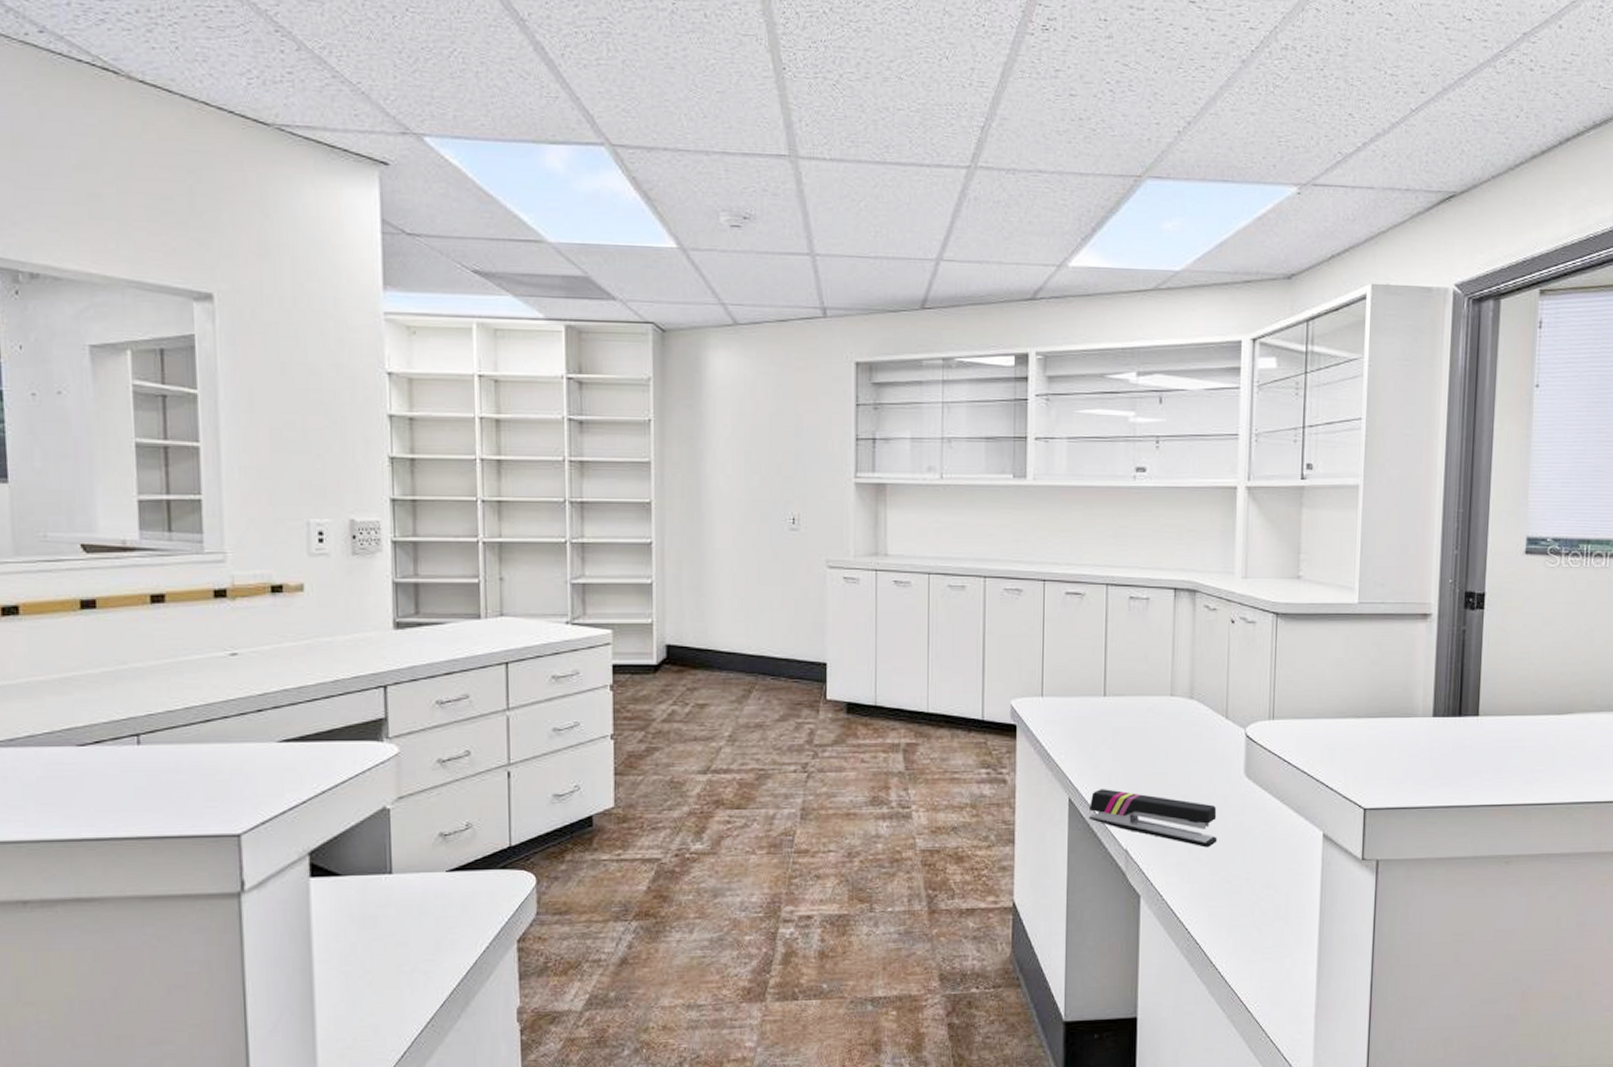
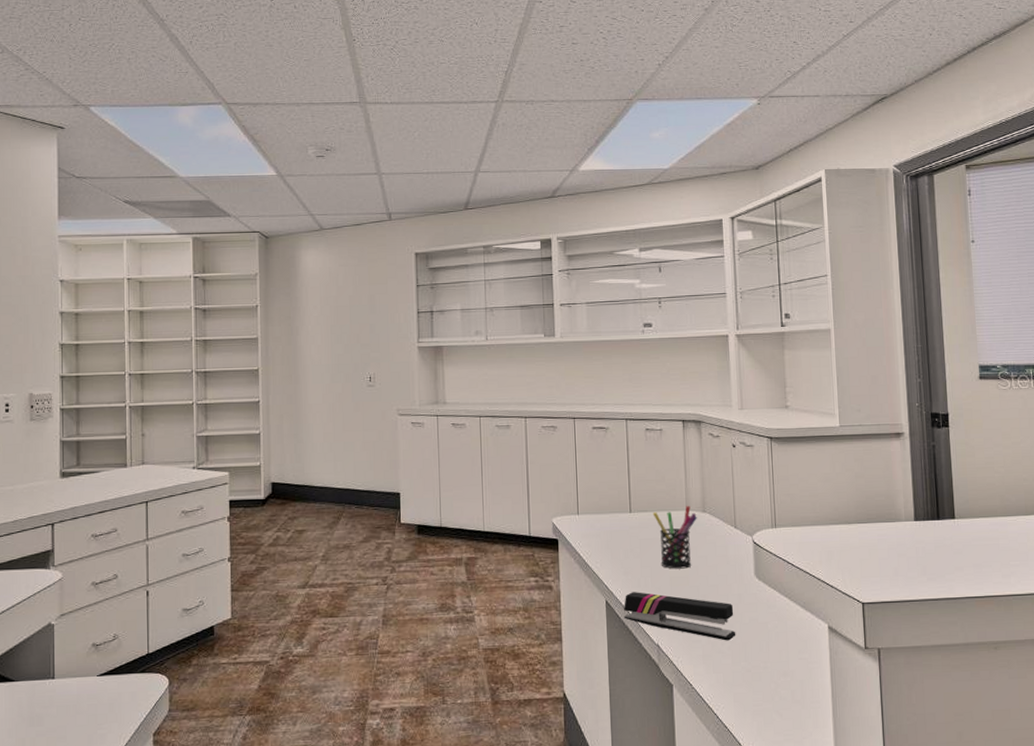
pen holder: none [1130,689,1183,764] -> present [652,505,697,569]

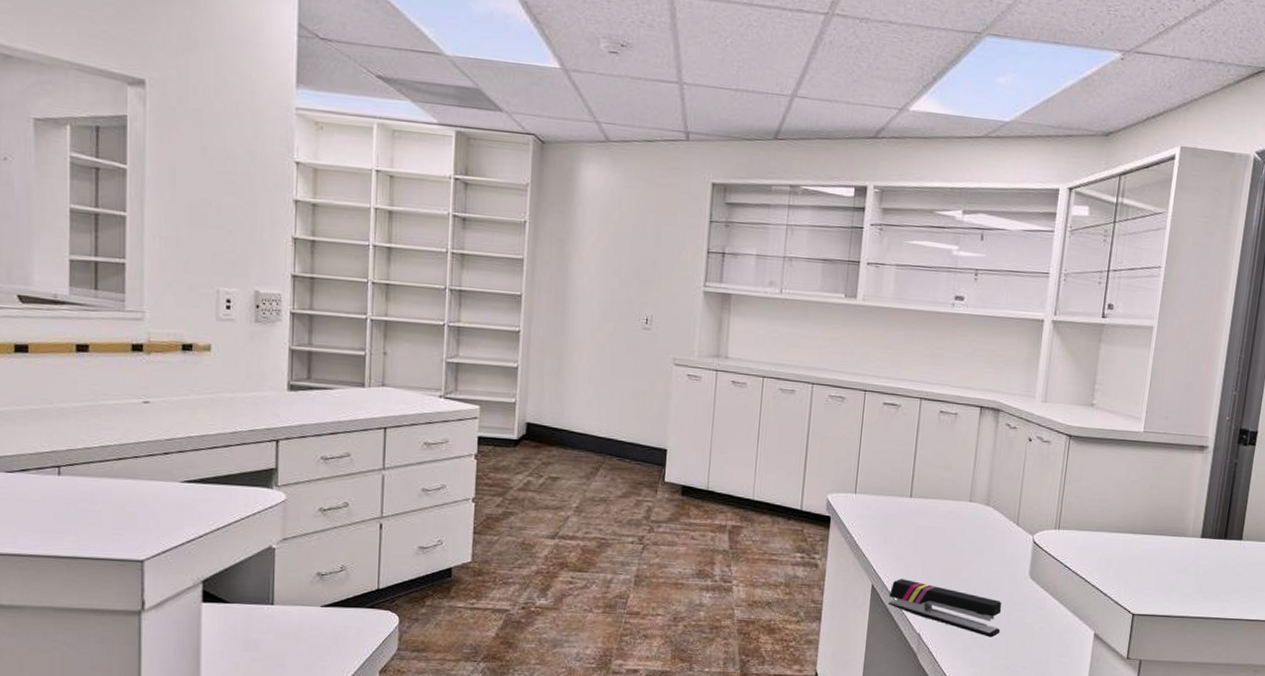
pen holder: present [652,505,697,569] -> none [933,496,980,561]

